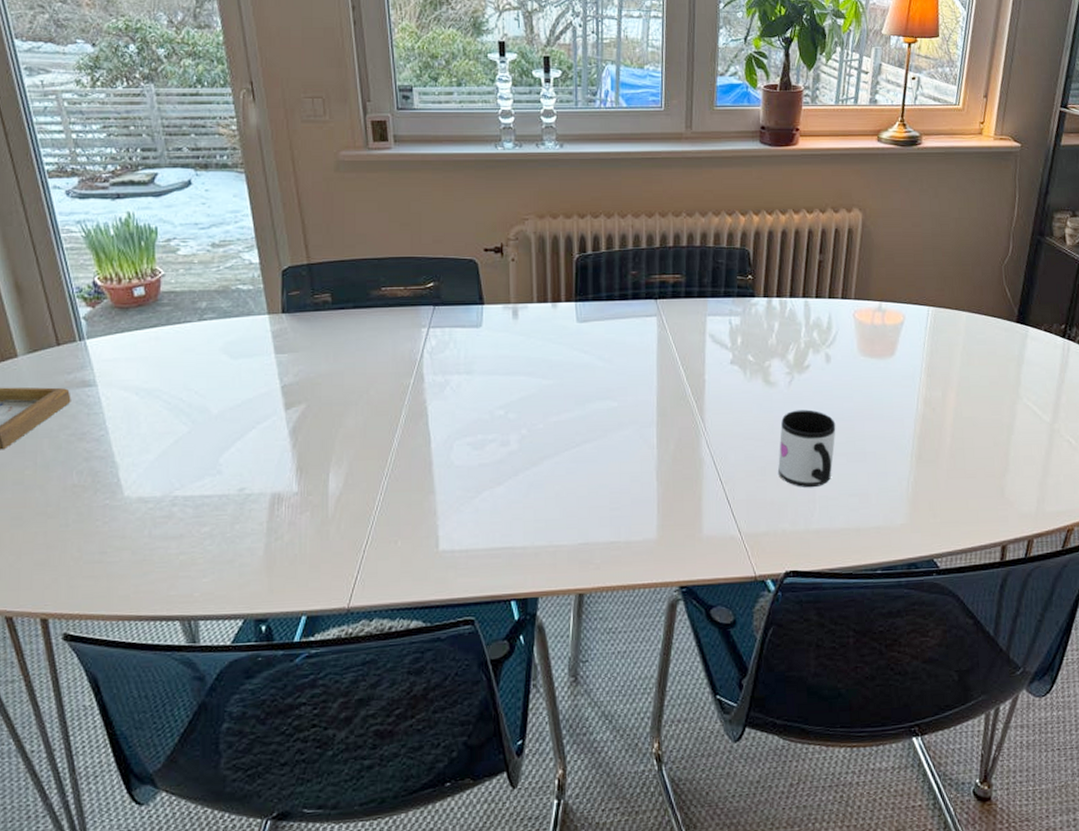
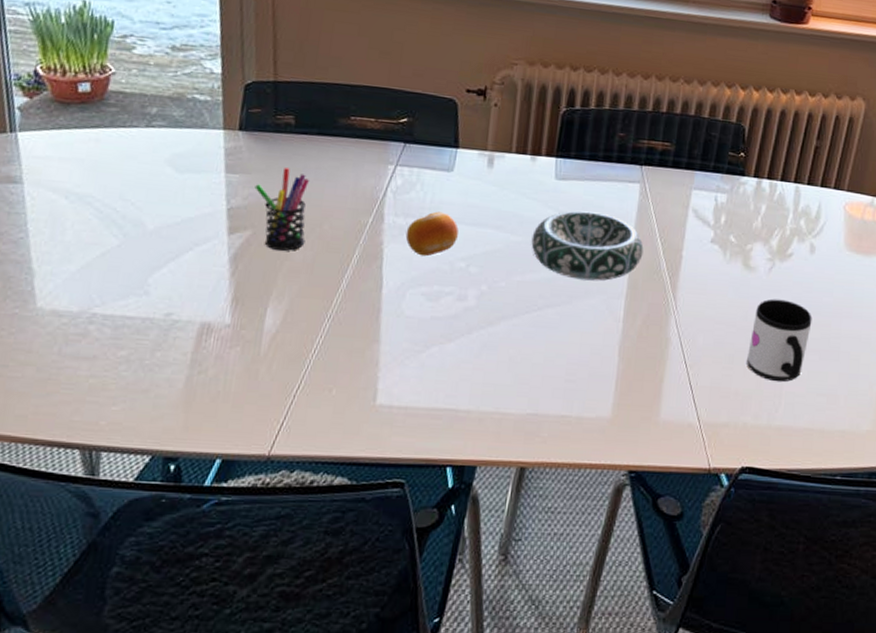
pen holder: none [303,342,355,419] -> present [254,168,310,251]
fruit: none [446,365,494,409] -> present [405,211,459,257]
decorative bowl: none [562,348,668,414] -> present [531,210,644,281]

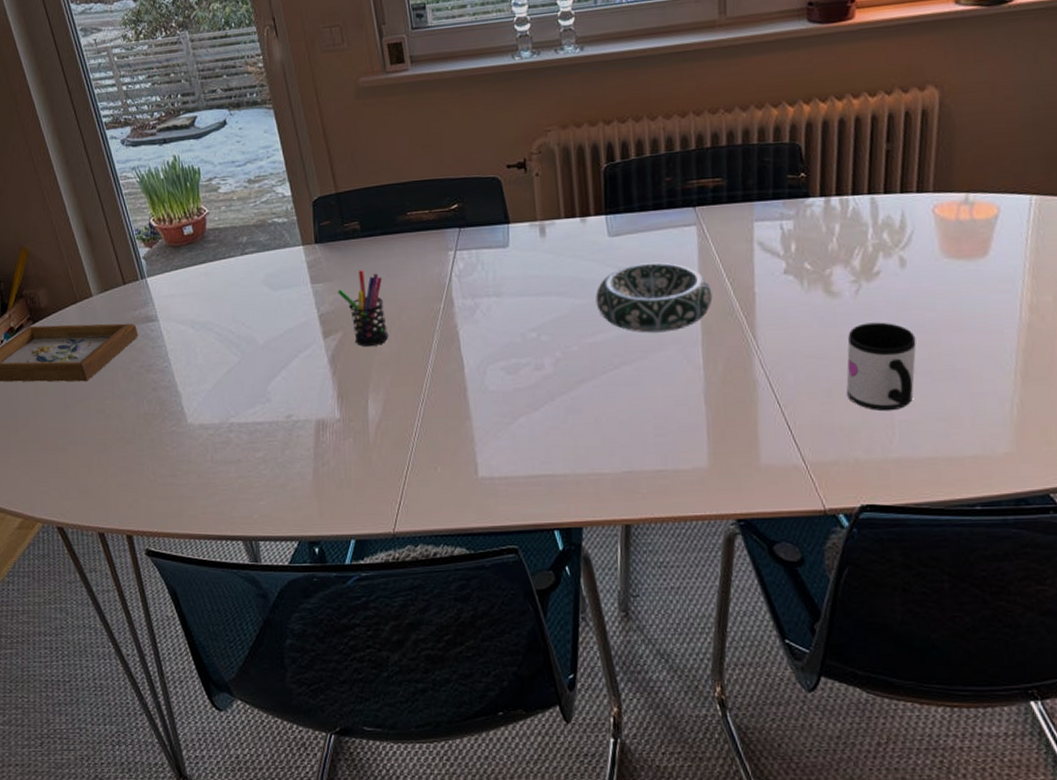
fruit: present [405,211,459,257] -> none [476,287,525,333]

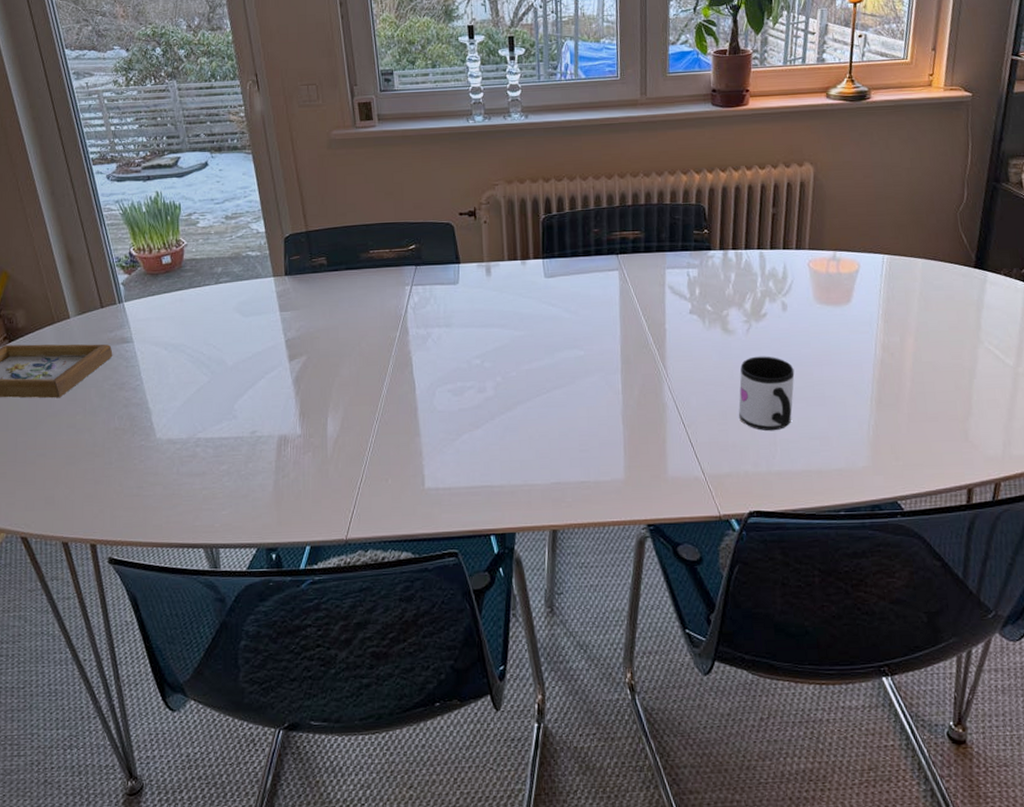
pen holder: present [337,270,389,347] -> none [304,301,349,369]
decorative bowl: present [595,262,713,333] -> none [532,301,631,362]

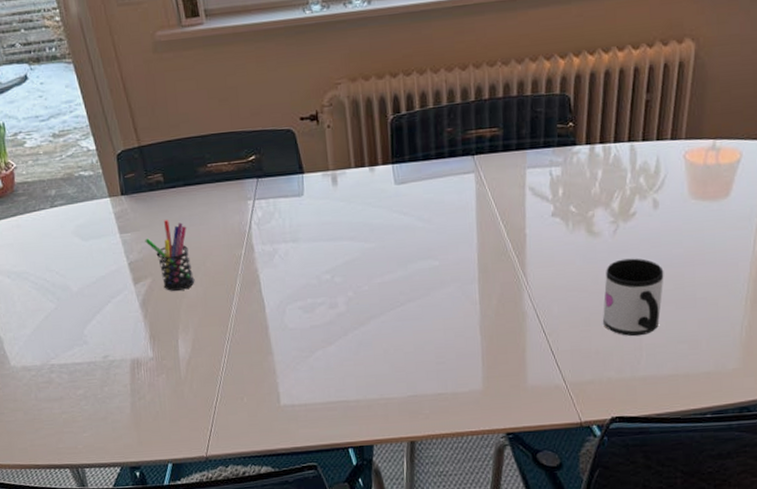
pen holder: none [304,301,349,369] -> present [145,220,195,291]

